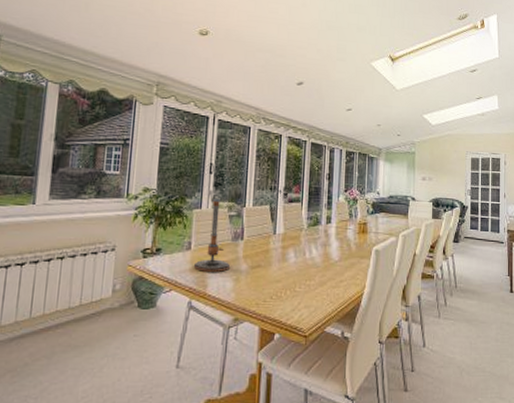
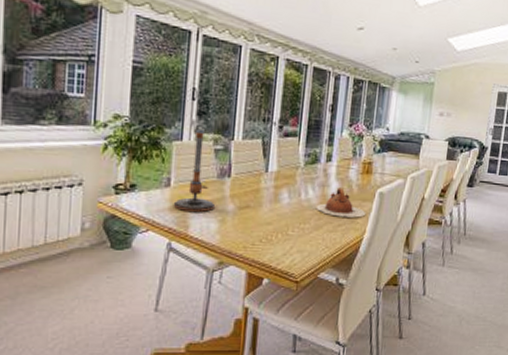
teapot: none [319,246,365,274] -> present [316,188,367,218]

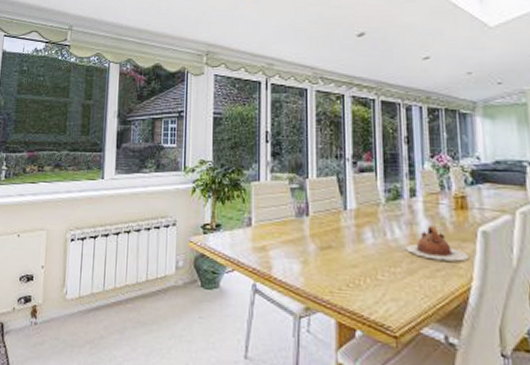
candlestick: present [174,128,215,212] -> none [257,169,295,252]

